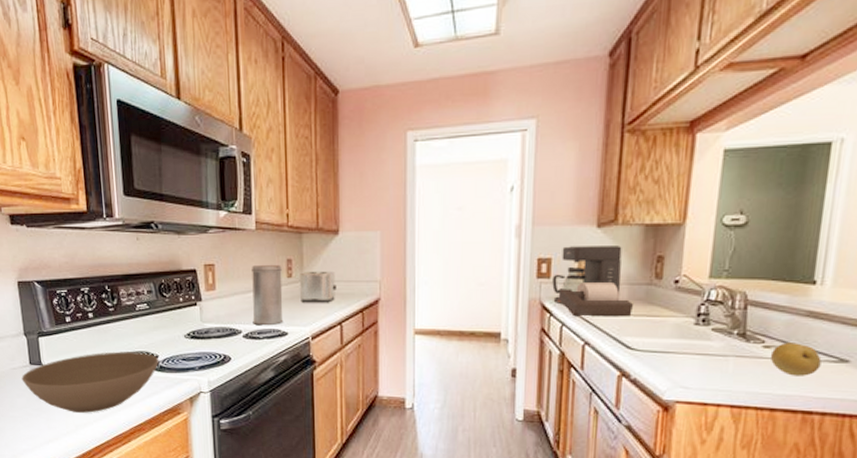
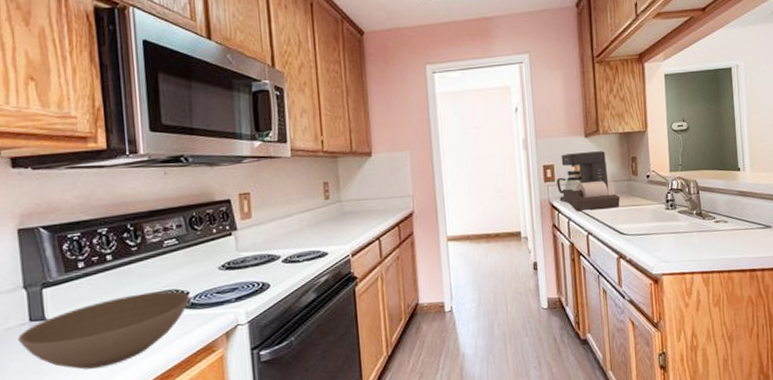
canister: present [252,264,284,326] -> none [289,188,323,249]
toaster: present [300,271,337,303] -> none [337,190,373,223]
fruit: present [770,343,822,376] -> none [720,216,755,243]

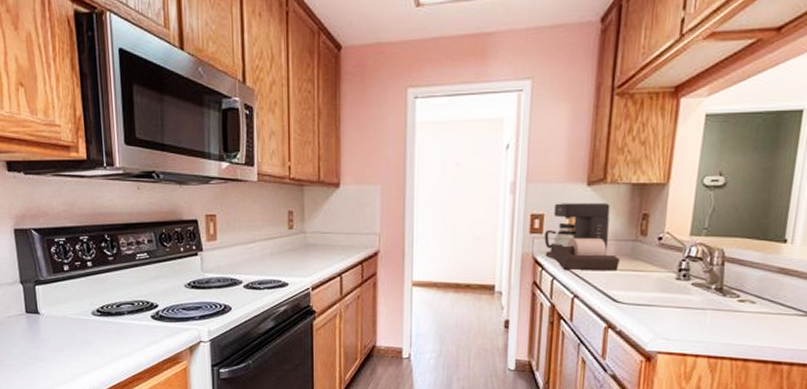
bowl: present [17,290,191,370] -> none [17,300,159,362]

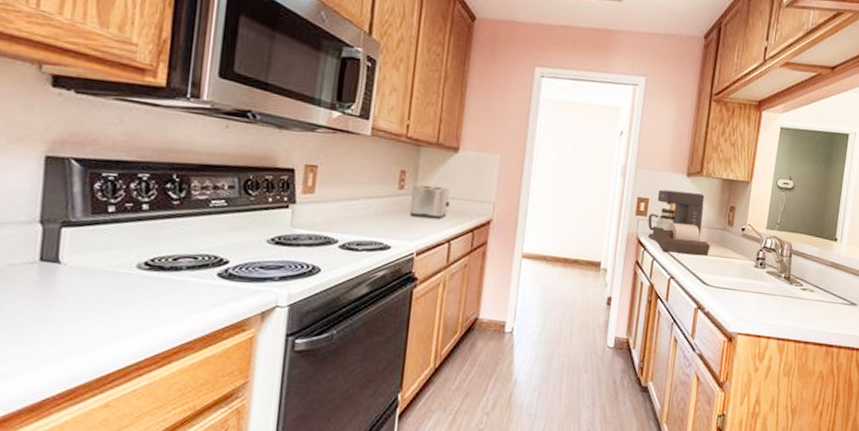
toaster: none [301,223,337,255] -> present [409,184,450,220]

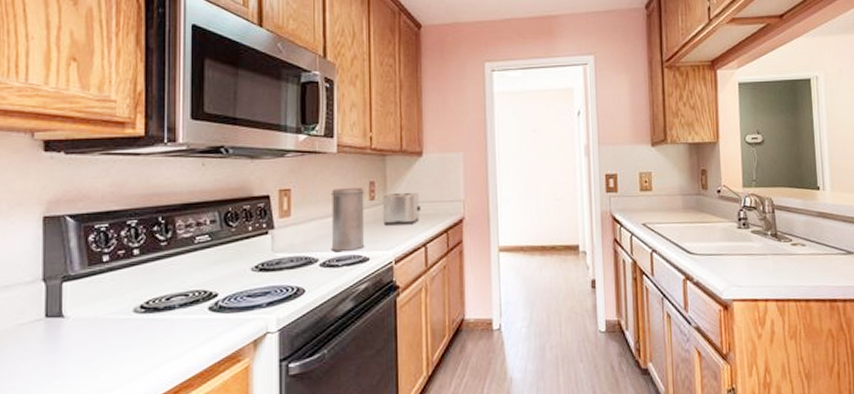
canister: none [352,172,394,238] -> present [331,187,365,253]
coffee maker: present [647,189,705,241] -> none [619,162,677,216]
paper towel holder: present [651,223,710,255] -> none [625,194,688,227]

